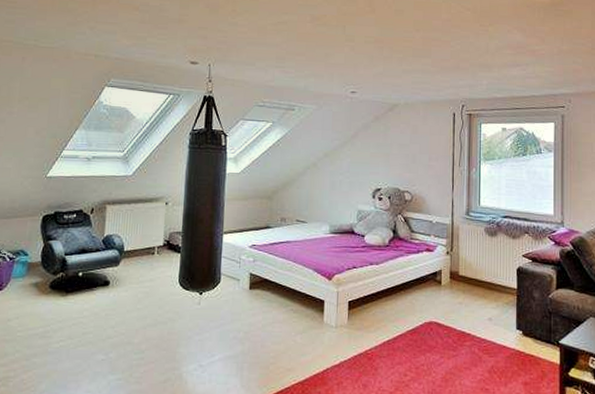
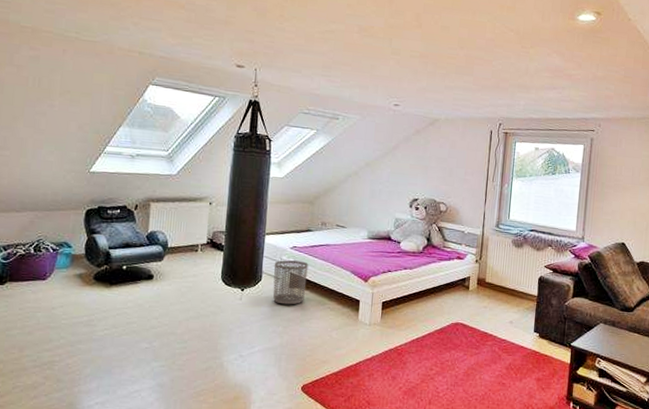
waste bin: none [232,260,269,308] -> present [273,260,308,305]

